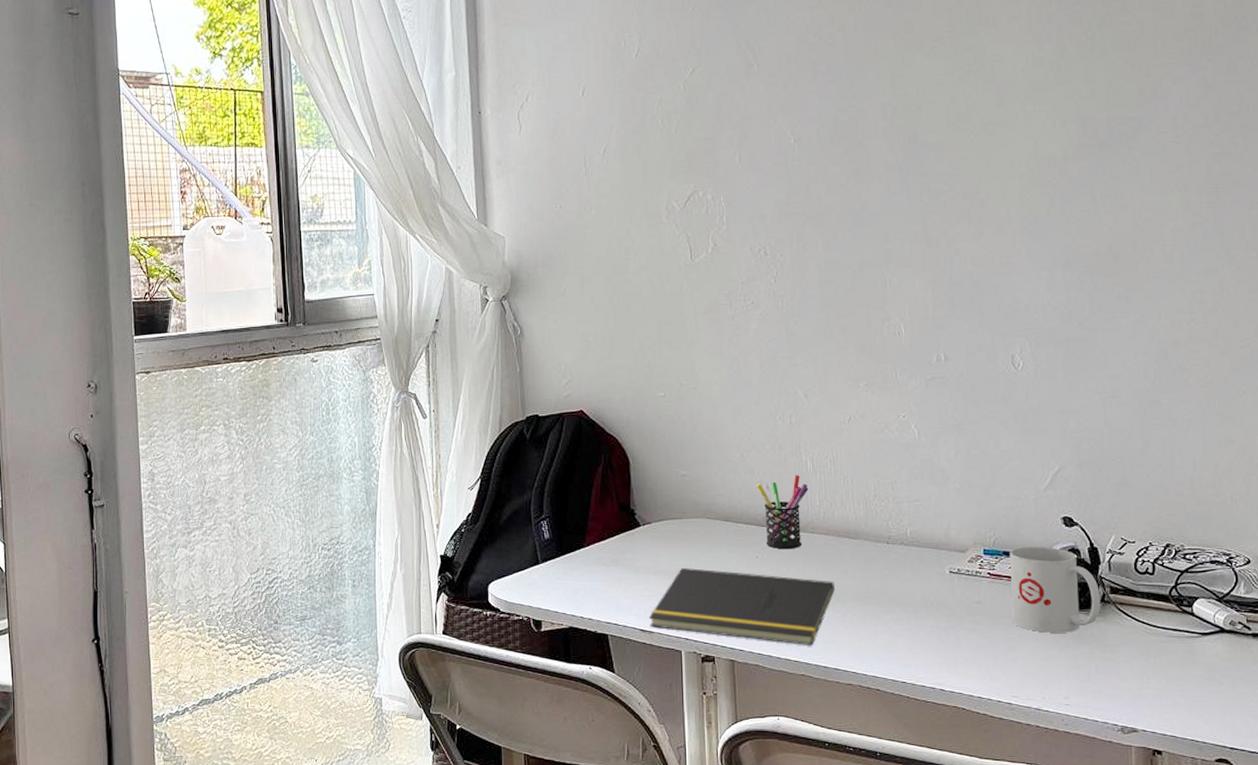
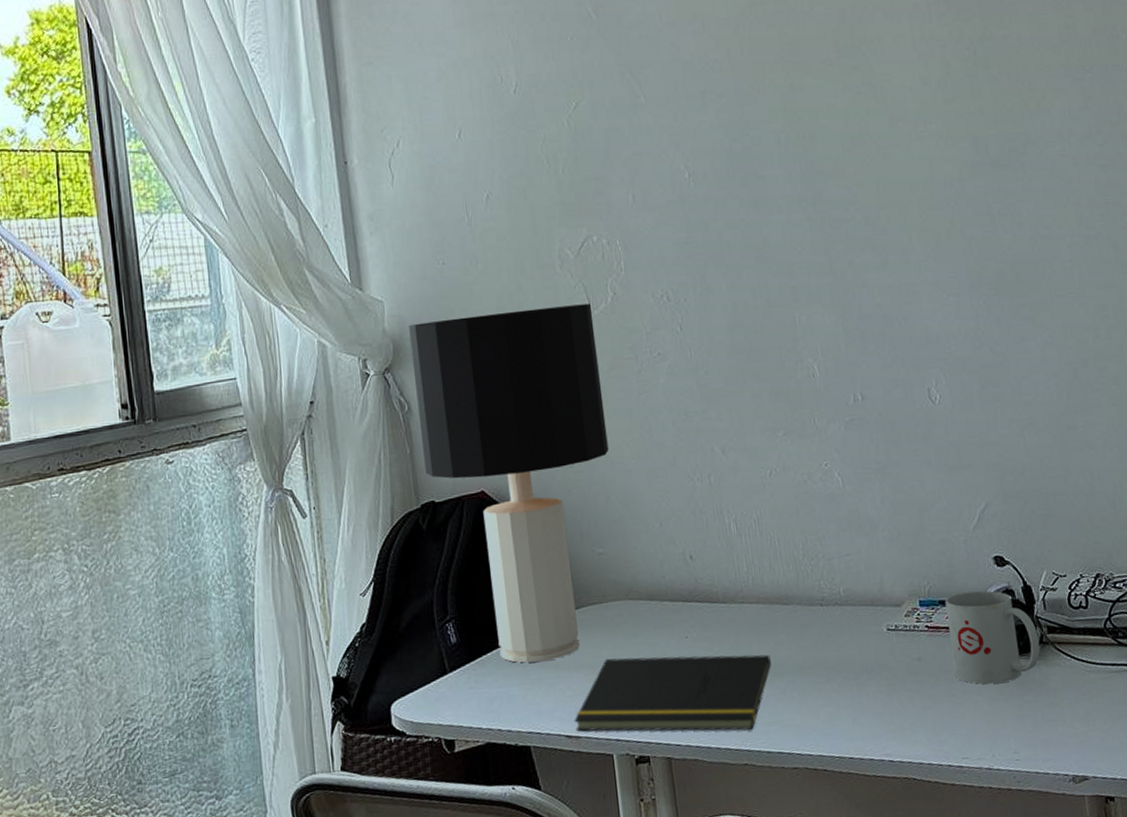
desk lamp: none [526,252,699,564] -> present [409,303,609,663]
pen holder: present [756,475,809,550] -> none [679,540,735,625]

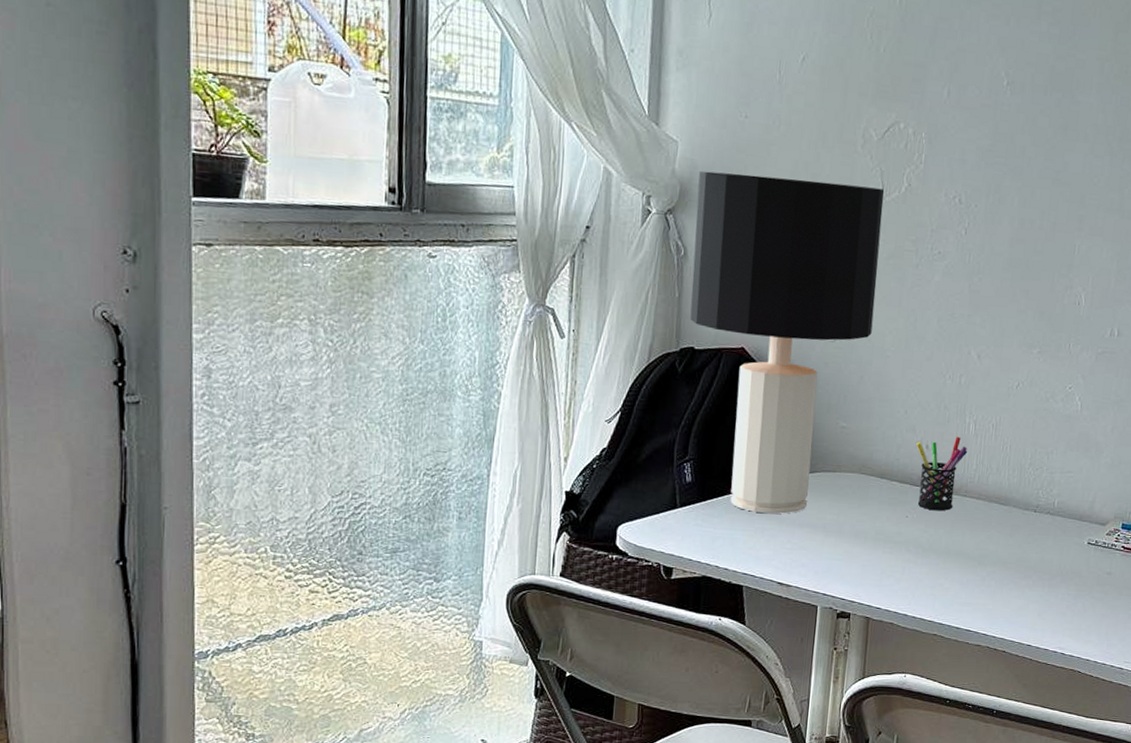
notepad: present [575,654,772,732] -> none [788,522,979,607]
pen holder: none [679,540,735,625] -> present [916,437,968,511]

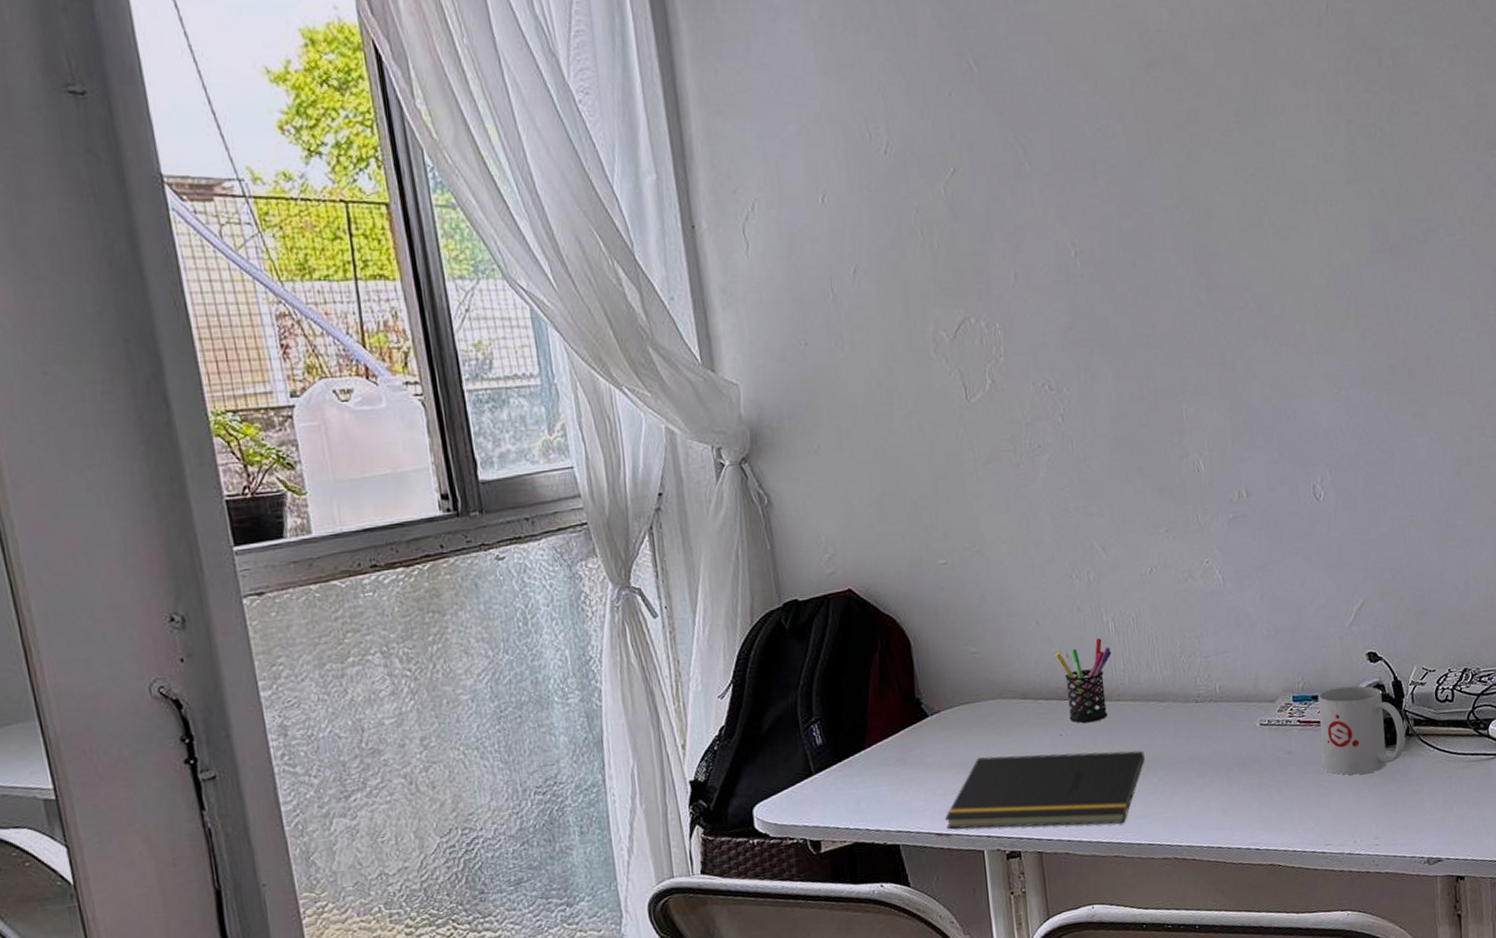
desk lamp: present [690,171,885,514] -> none [768,391,984,763]
notepad: none [788,522,979,607] -> present [945,750,1145,829]

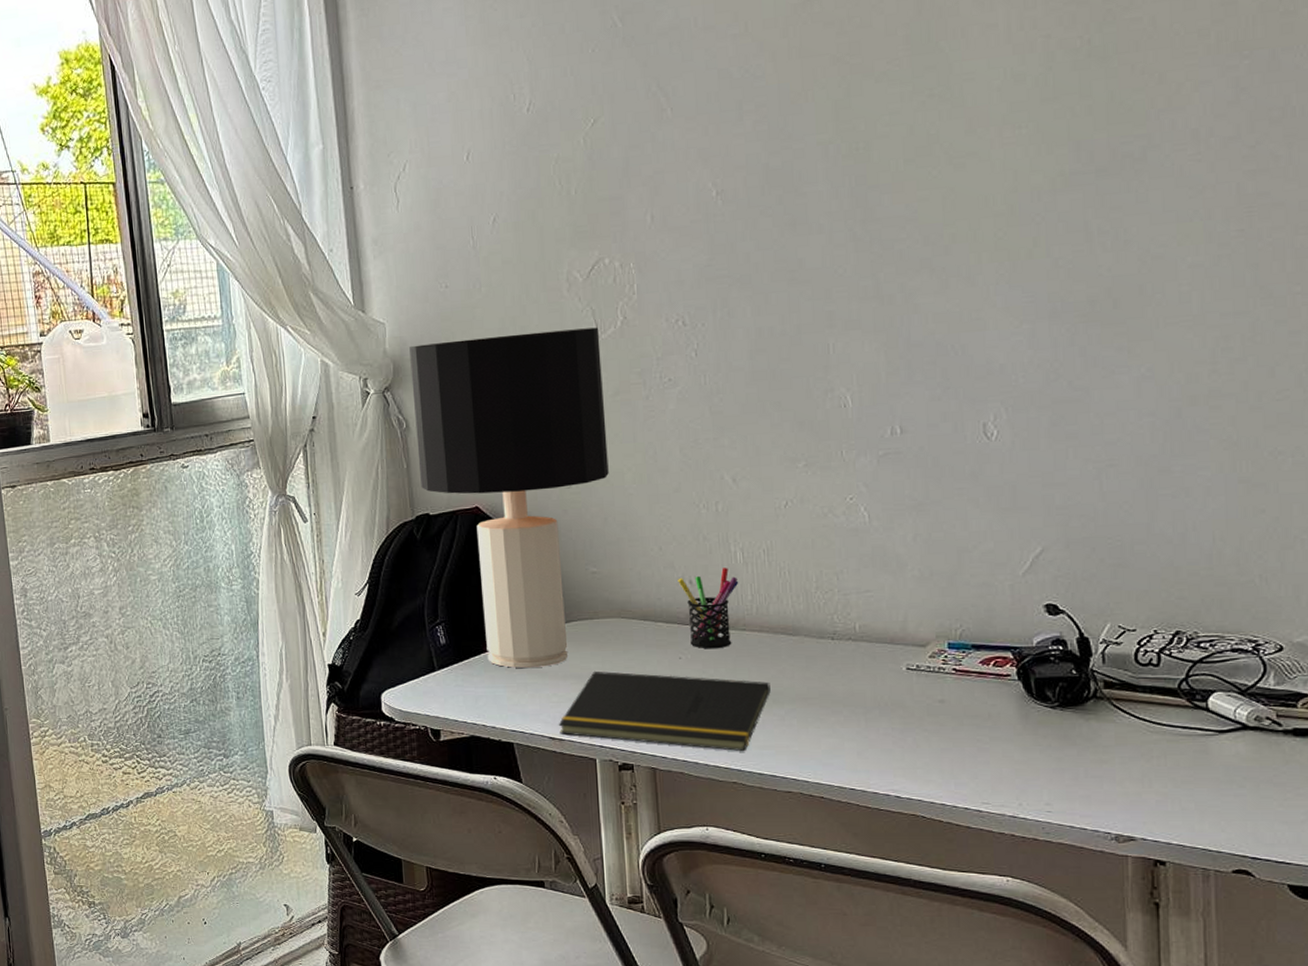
desk lamp: none [768,391,984,763] -> present [409,327,609,669]
mug: present [1317,685,1406,775] -> none [979,638,1092,733]

